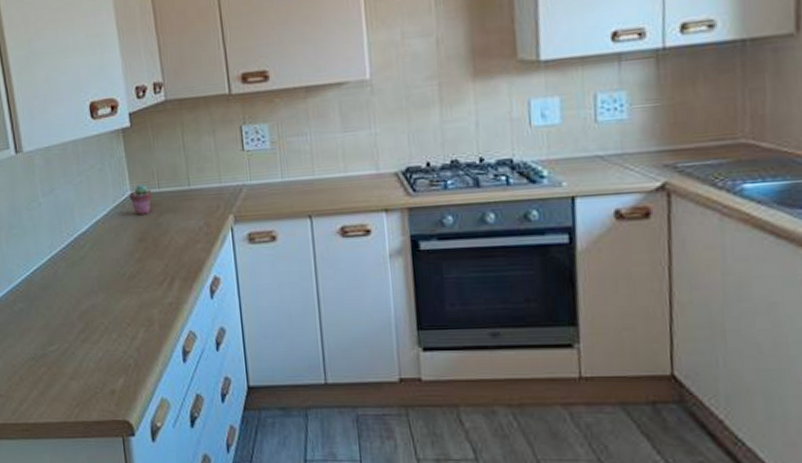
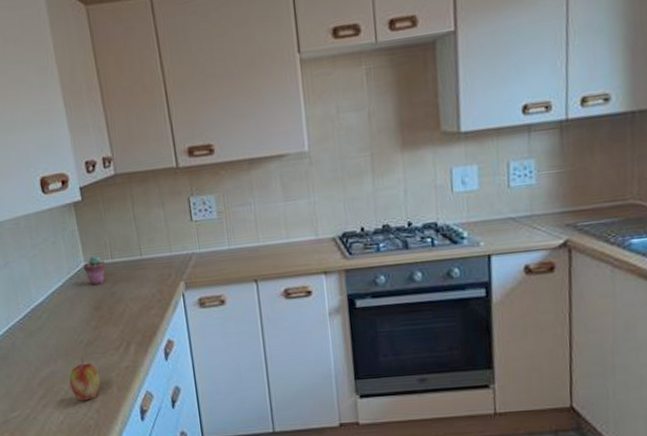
apple: none [109,292,142,338] -> present [69,358,101,401]

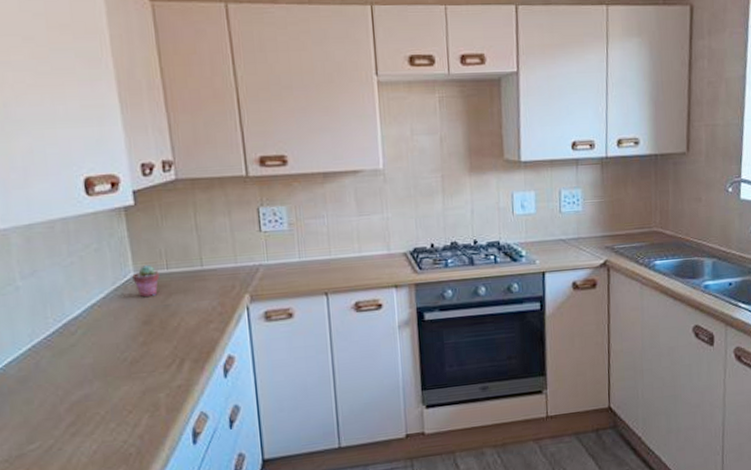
apple: present [69,358,101,401] -> none [107,378,146,426]

